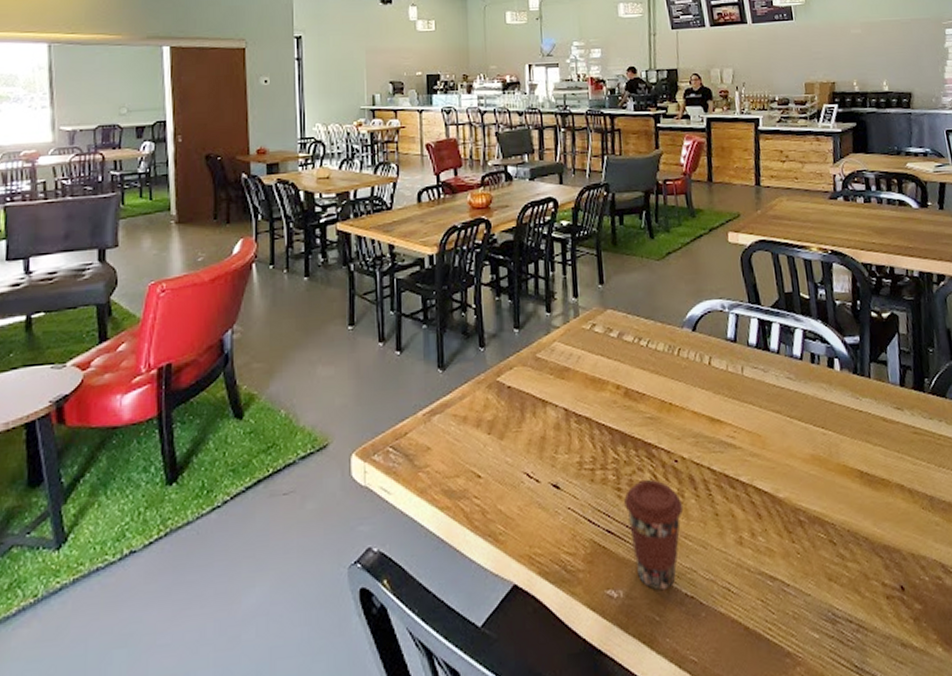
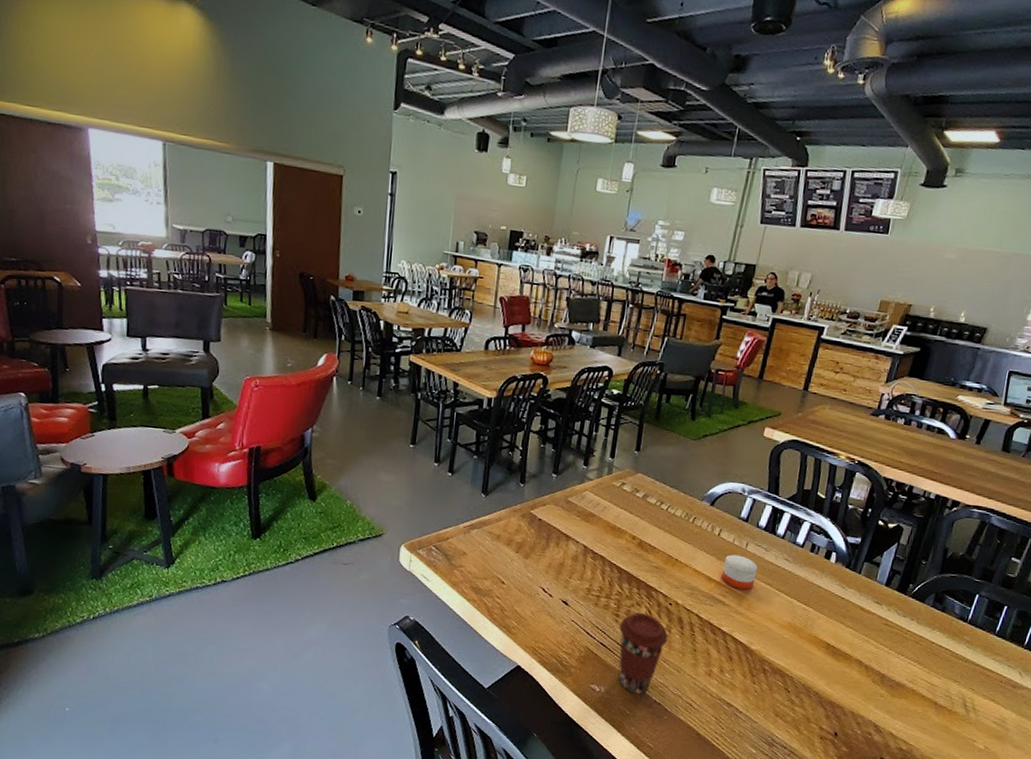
candle: none [723,383,762,426] -> present [721,554,758,590]

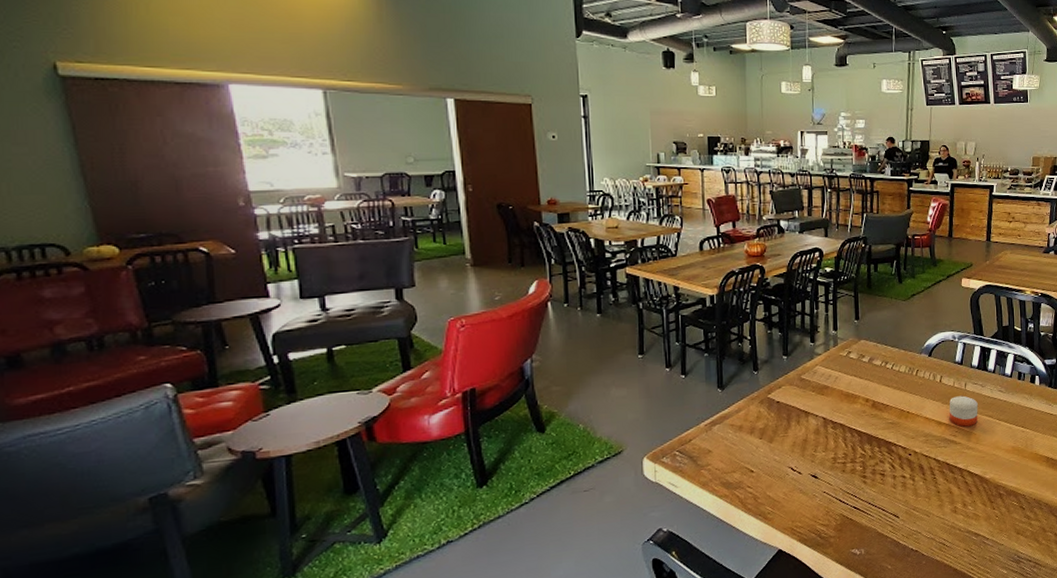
coffee cup: present [619,613,669,695] -> none [868,468,914,548]

